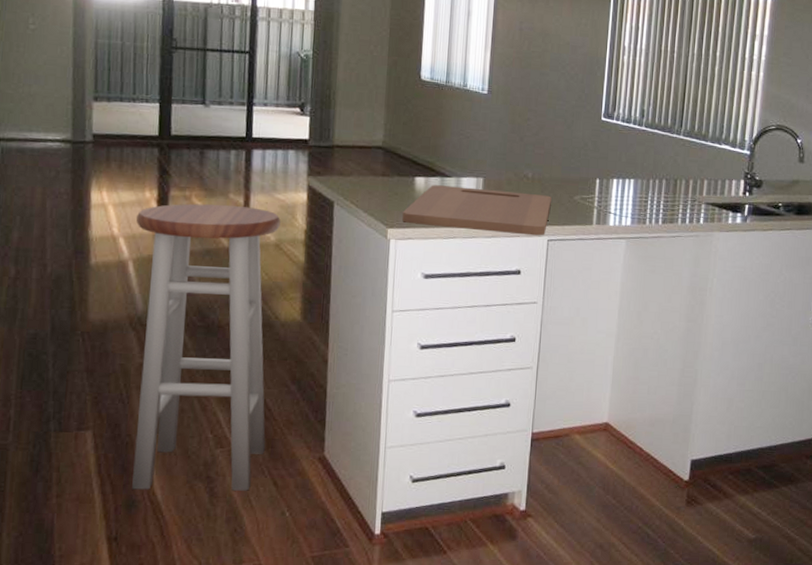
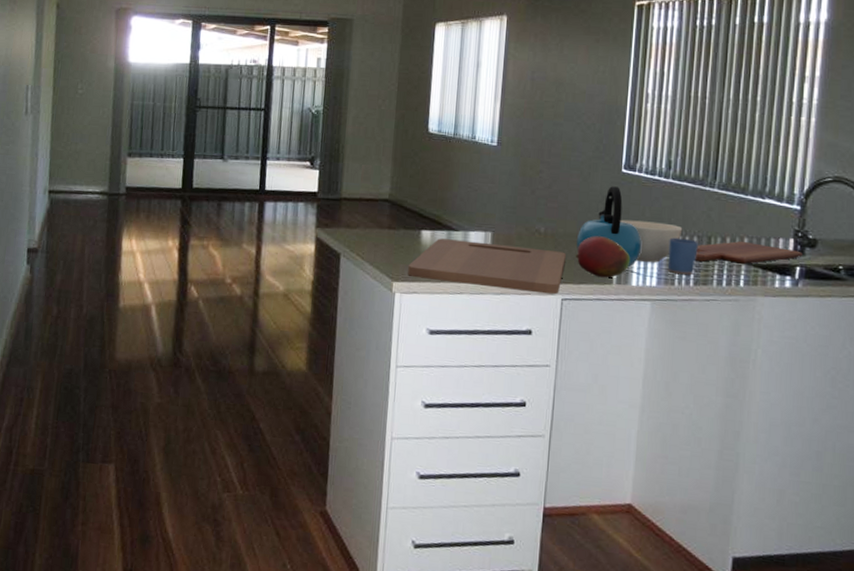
bar stool: present [132,203,281,491] -> none [147,252,289,538]
kettle: none [560,133,619,209] -> present [576,186,642,268]
fruit: none [561,180,609,219] -> present [576,236,631,278]
bowl: none [600,164,654,204] -> present [620,219,683,263]
mug: none [640,180,666,214] -> present [667,237,698,275]
cutting board: none [663,182,751,203] -> present [694,241,803,264]

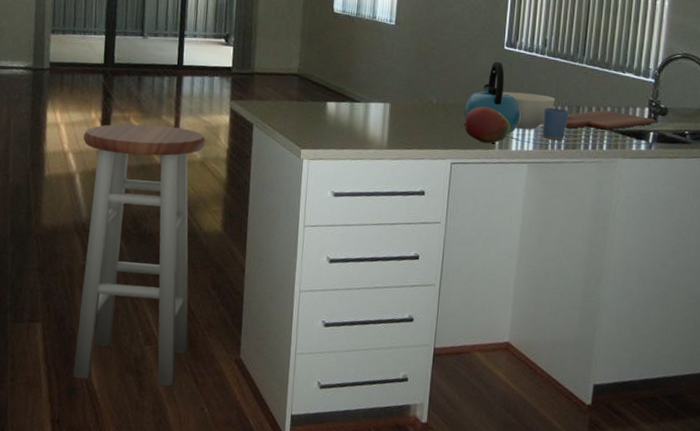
bar stool: none [147,252,289,538] -> present [73,124,206,386]
cutting board: present [408,238,566,295] -> none [314,109,455,159]

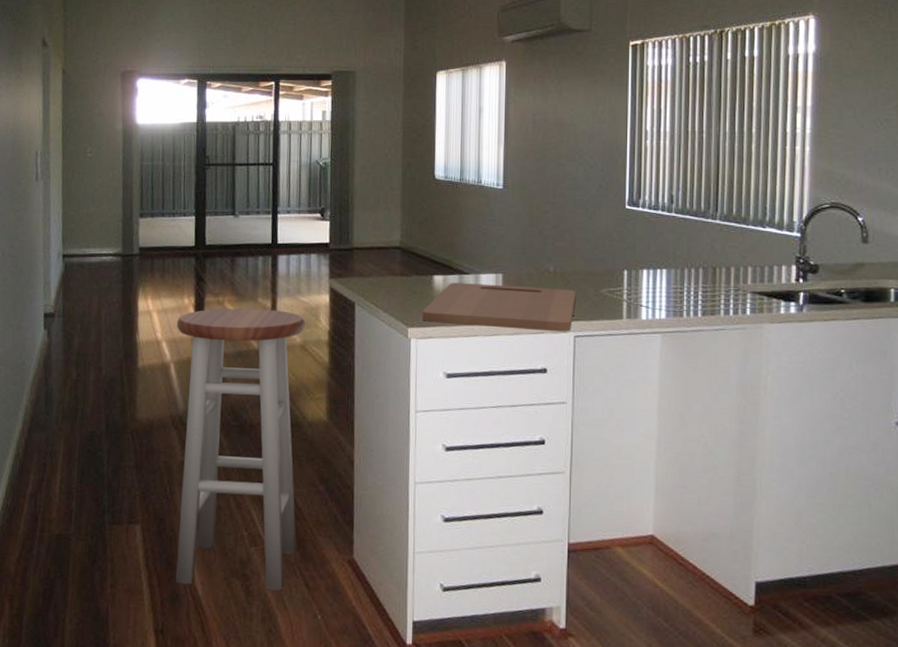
cutting board: none [314,109,455,159] -> present [422,283,576,332]
kettle: present [464,62,521,134] -> none [585,223,650,302]
fruit: present [464,106,511,144] -> none [586,272,639,313]
bowl: present [502,91,556,130] -> none [627,255,688,295]
mug: present [542,107,569,140] -> none [675,270,704,305]
cutting board: present [565,110,656,130] -> none [701,270,805,292]

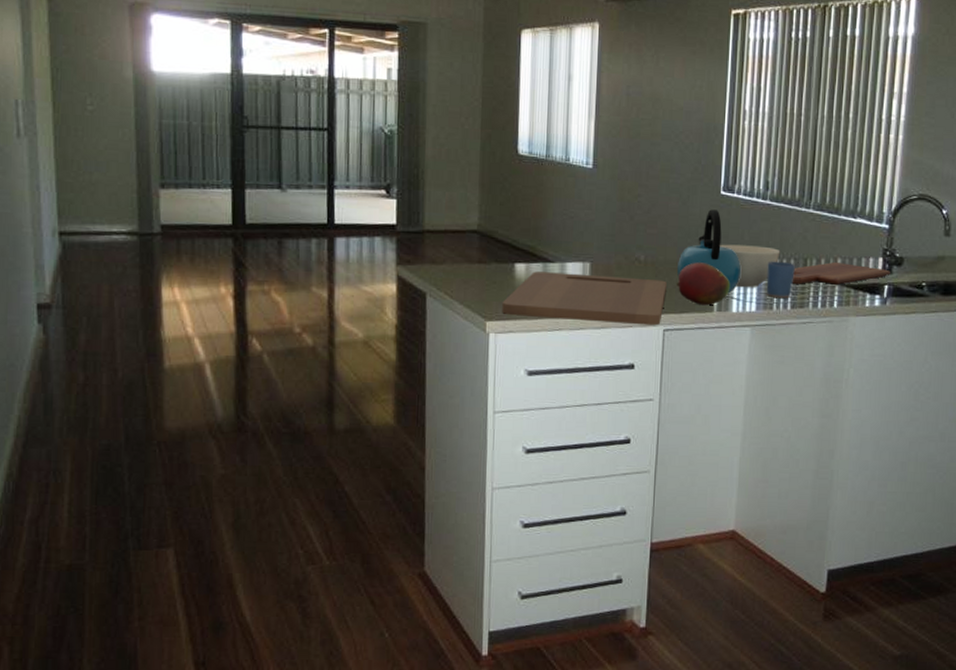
bar stool: present [176,308,305,591] -> none [211,298,368,611]
kettle: none [585,223,650,302] -> present [676,209,742,294]
fruit: none [586,272,639,313] -> present [677,262,731,306]
bowl: none [627,255,688,295] -> present [720,244,780,287]
mug: none [675,270,704,305] -> present [766,261,795,298]
cutting board: none [701,270,805,292] -> present [792,261,890,285]

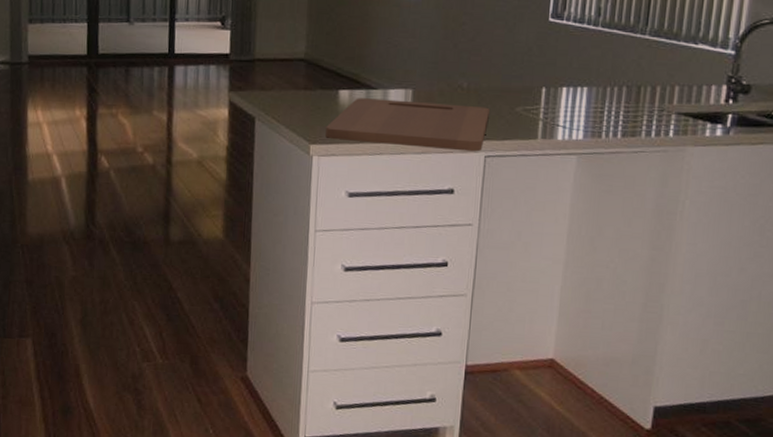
kettle: present [676,209,742,294] -> none [500,36,569,121]
fruit: present [677,262,731,306] -> none [500,89,557,133]
bowl: present [720,244,780,287] -> none [546,71,612,115]
mug: present [766,261,795,298] -> none [594,88,627,126]
cutting board: present [792,261,890,285] -> none [623,89,735,113]

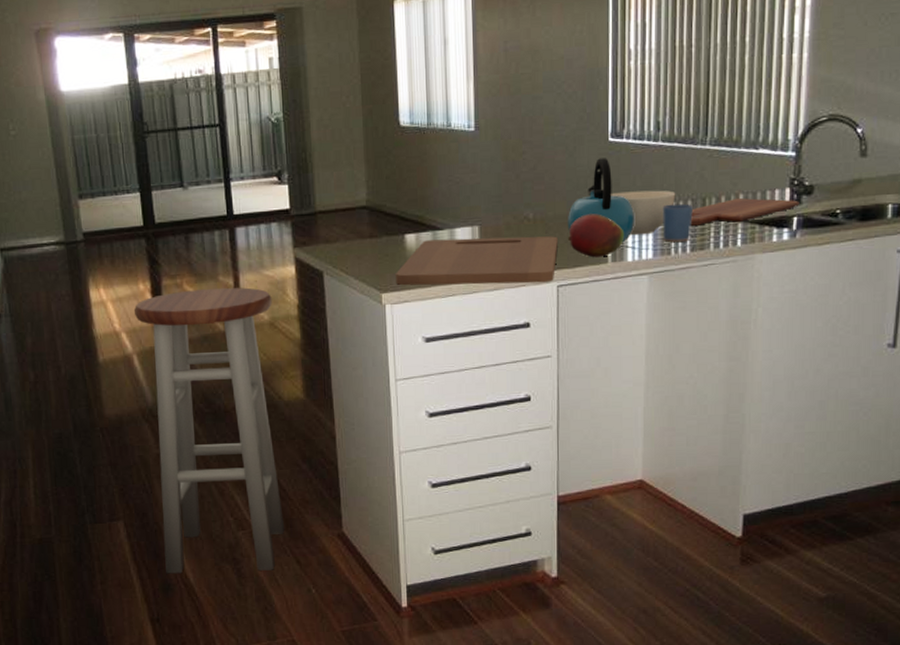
bar stool: none [67,121,203,406] -> present [133,287,285,574]
kettle: none [500,36,569,121] -> present [567,158,635,243]
fruit: none [500,89,557,133] -> present [568,214,625,258]
bowl: none [546,71,612,115] -> present [611,190,676,235]
mug: none [594,88,627,126] -> present [662,203,693,242]
cutting board: none [623,89,735,113] -> present [690,197,799,226]

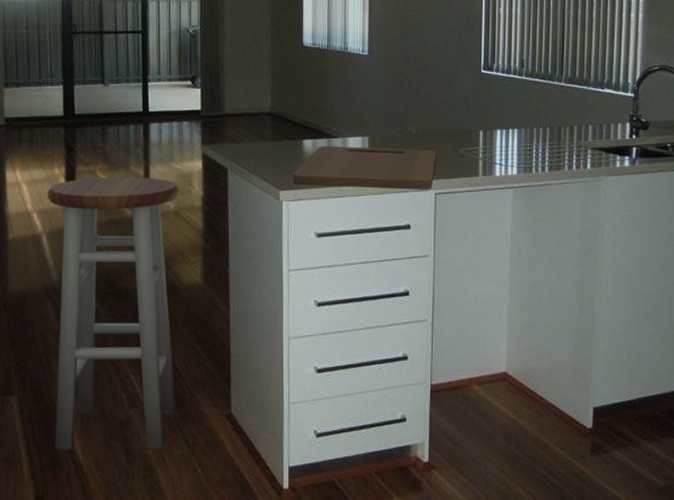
kettle: present [567,158,635,243] -> none [444,86,503,160]
fruit: present [568,214,625,258] -> none [446,133,494,171]
bowl: present [611,190,676,235] -> none [482,116,537,153]
mug: present [662,203,693,242] -> none [525,129,550,162]
cutting board: present [690,197,799,226] -> none [548,128,637,149]

